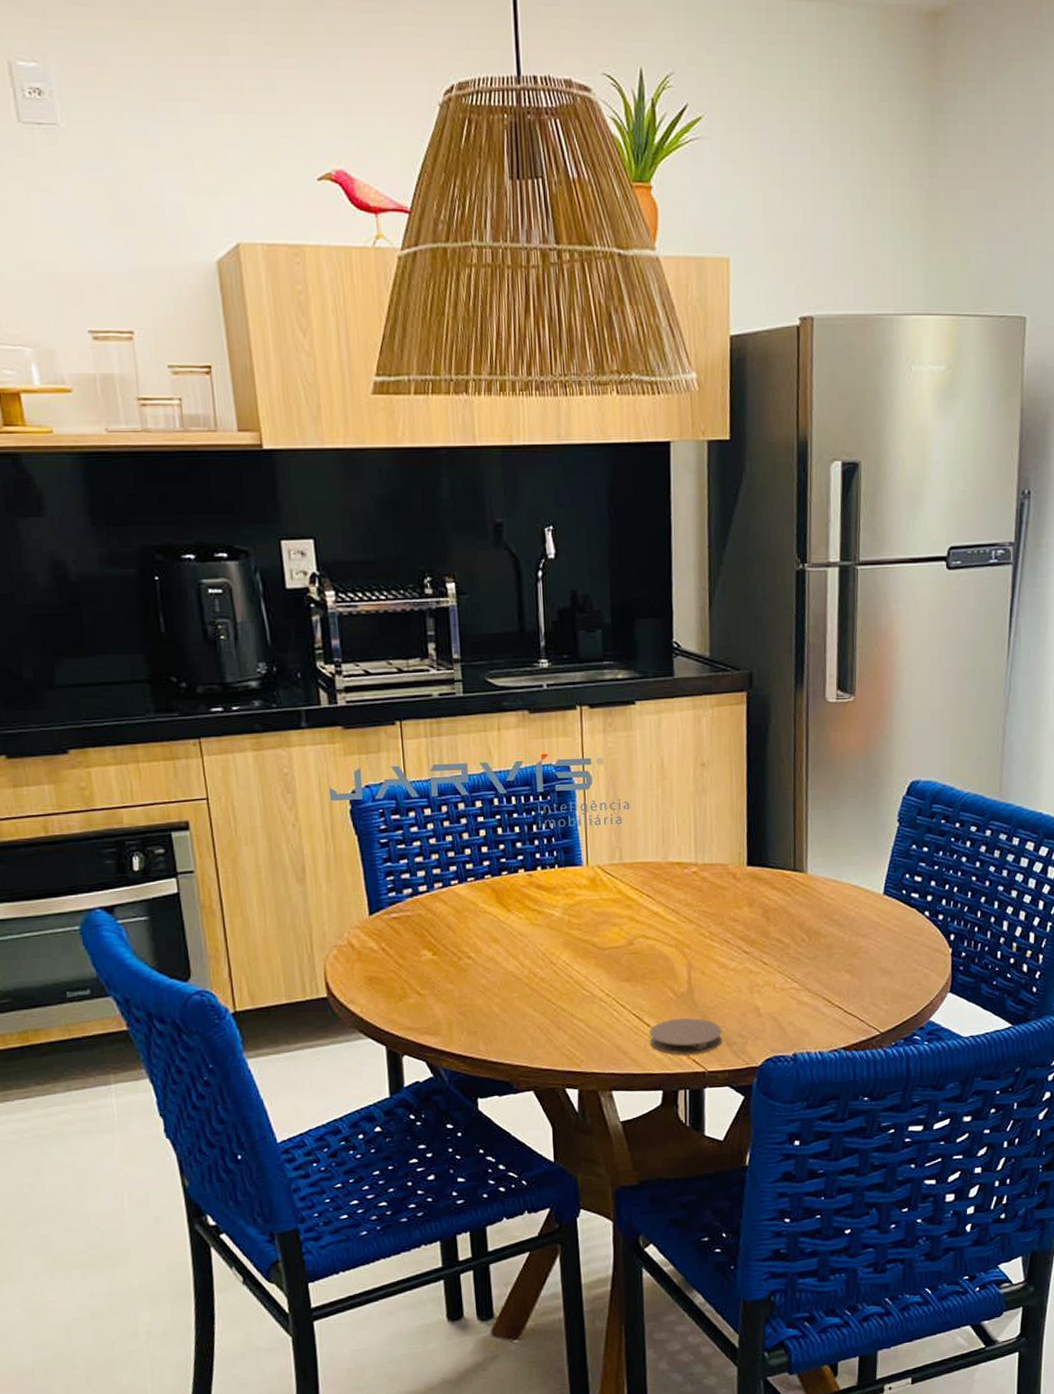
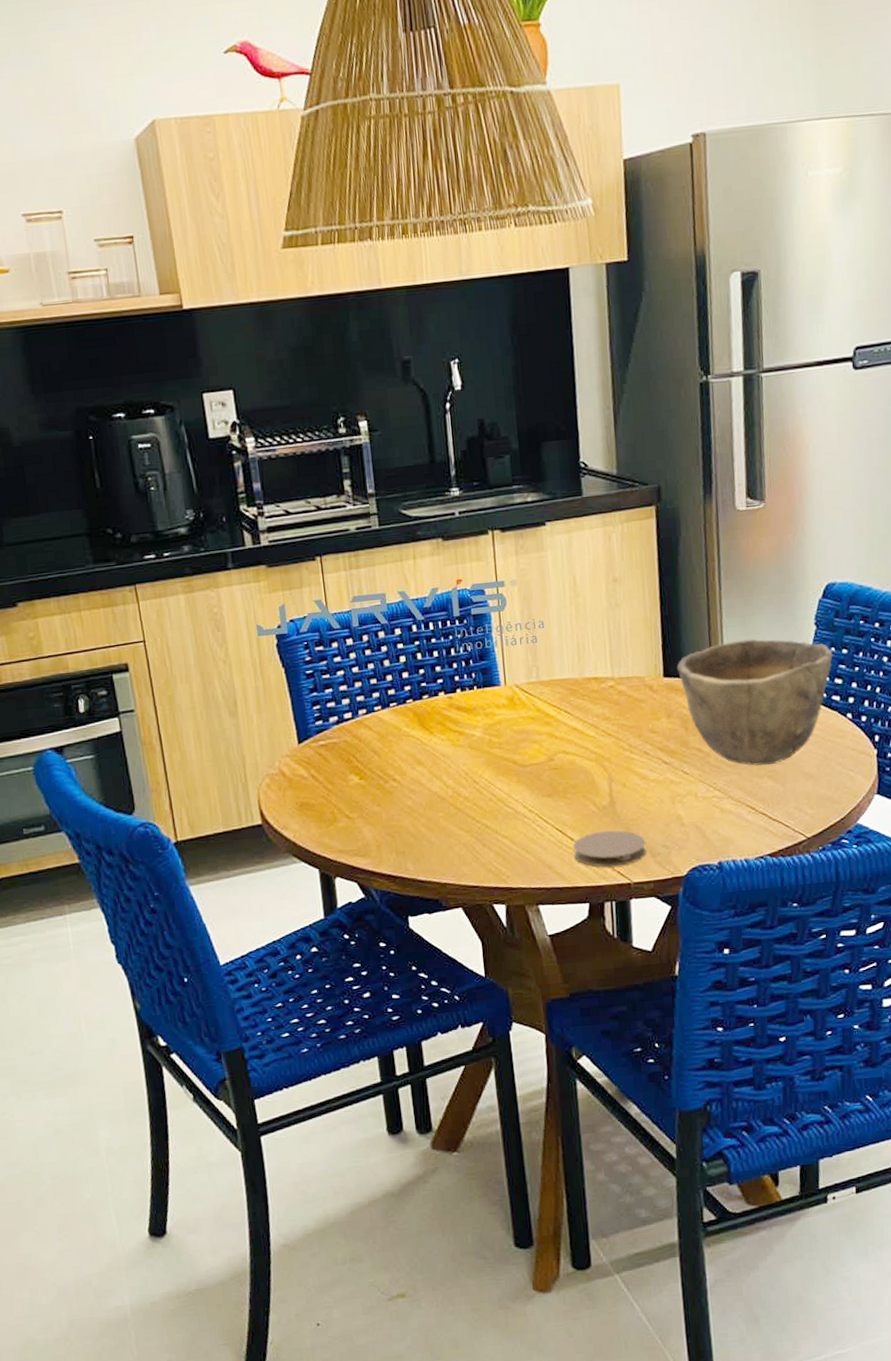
bowl: none [760,832,914,959] -> present [676,639,833,766]

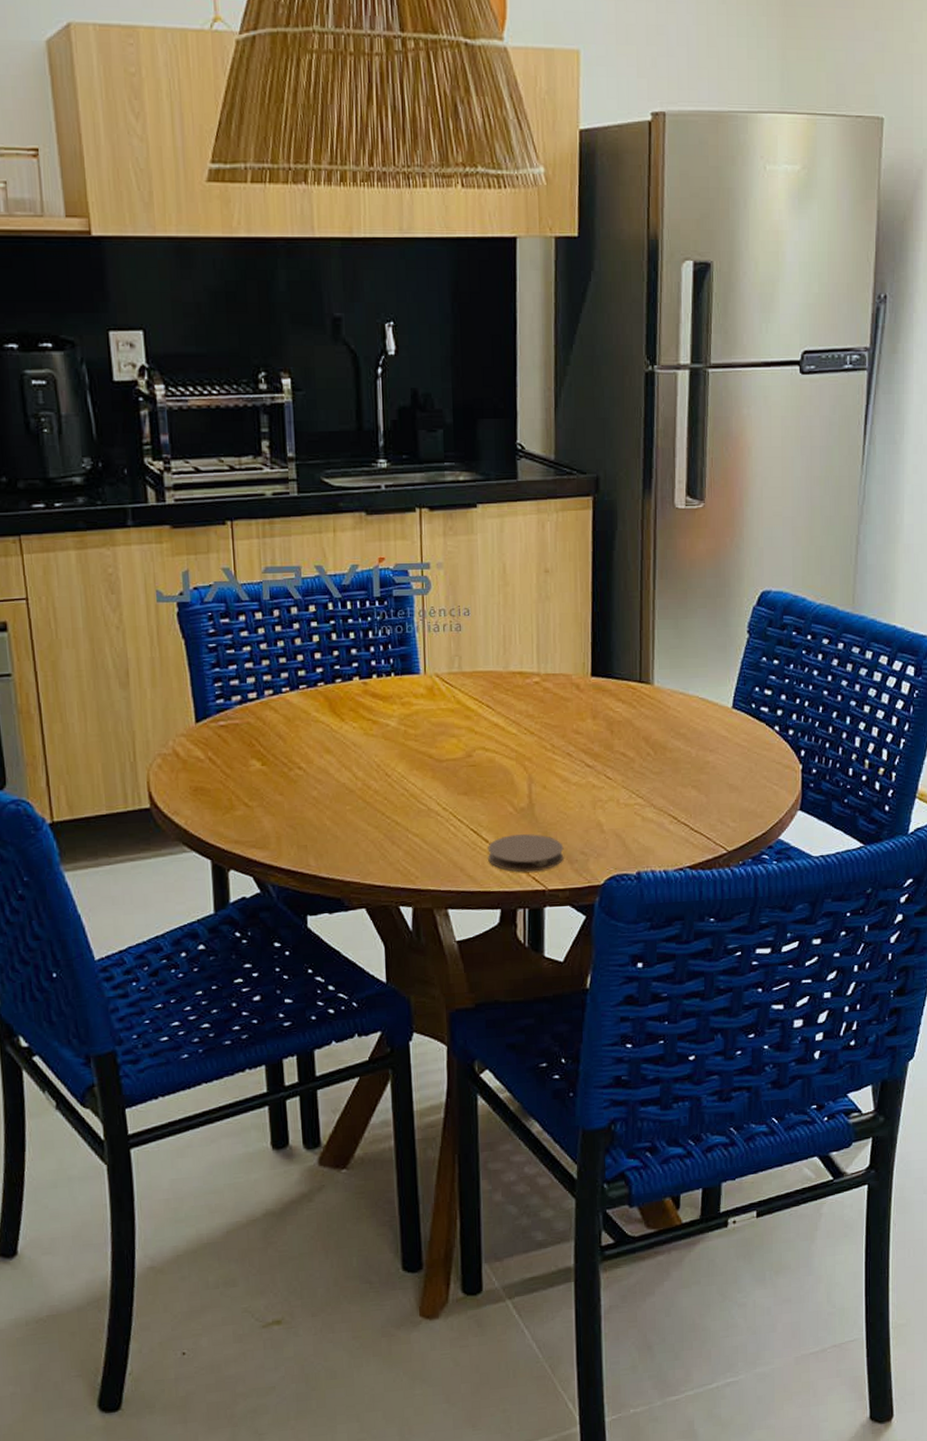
bowl: present [676,639,833,766] -> none [605,643,764,775]

